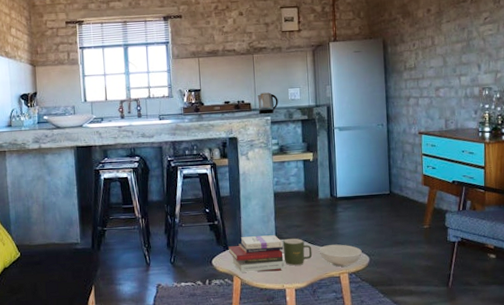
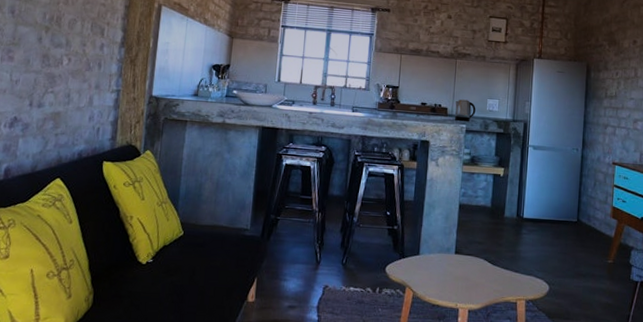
books: present [228,235,286,273] -> none [404,246,463,288]
mug: present [282,238,313,266] -> none [460,254,491,285]
bowl: present [319,244,362,267] -> none [498,267,542,293]

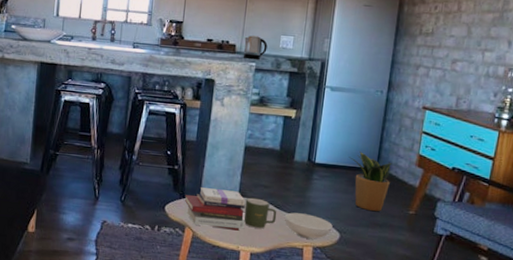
books: none [404,246,463,288] -> present [184,187,246,231]
mug: none [460,254,491,285] -> present [243,197,277,229]
bowl: none [498,267,542,293] -> present [284,212,333,239]
potted plant: none [552,206,591,263] -> present [349,152,392,212]

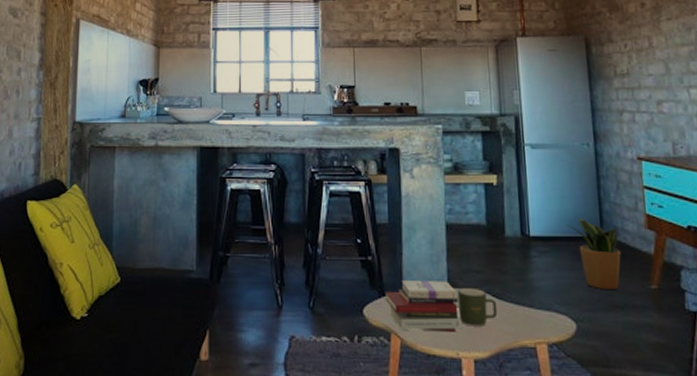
kettle: present [243,35,268,60] -> none [425,94,452,122]
bowl: present [284,212,333,239] -> none [506,301,566,334]

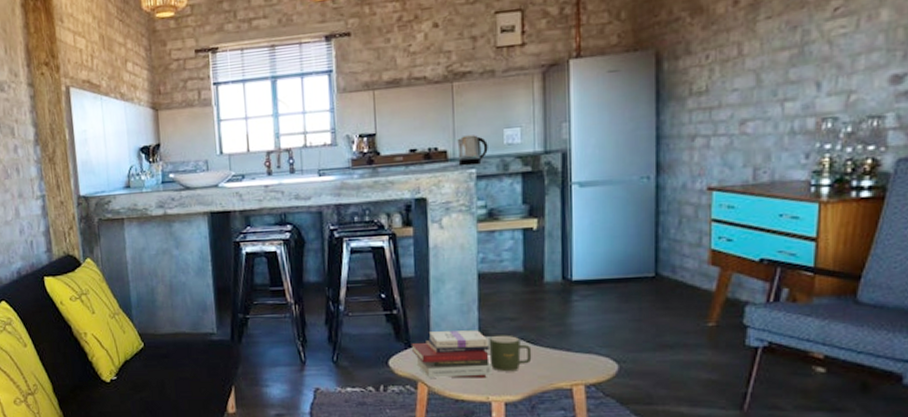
kettle: none [425,94,452,122] -> present [457,135,488,166]
potted plant: present [567,218,621,291] -> none [616,258,676,331]

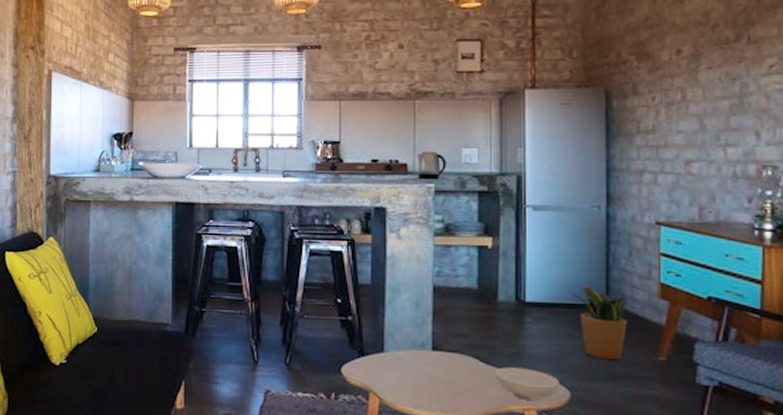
books: present [411,330,493,378] -> none [364,341,445,394]
mug: present [489,335,532,372] -> none [442,351,485,390]
bowl: none [541,345,607,376] -> present [494,367,559,401]
potted plant: none [616,258,676,331] -> present [568,284,627,361]

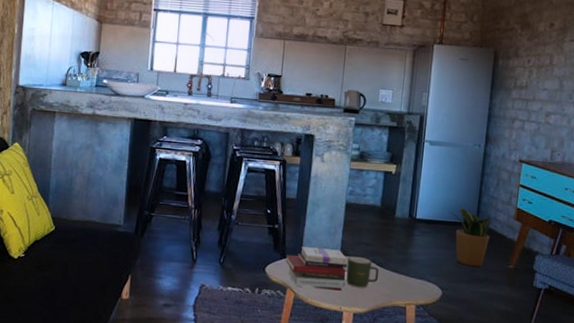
books: none [364,341,445,394] -> present [285,247,348,291]
mug: none [442,351,485,390] -> present [346,256,379,288]
bowl: present [494,367,559,401] -> none [386,270,435,297]

